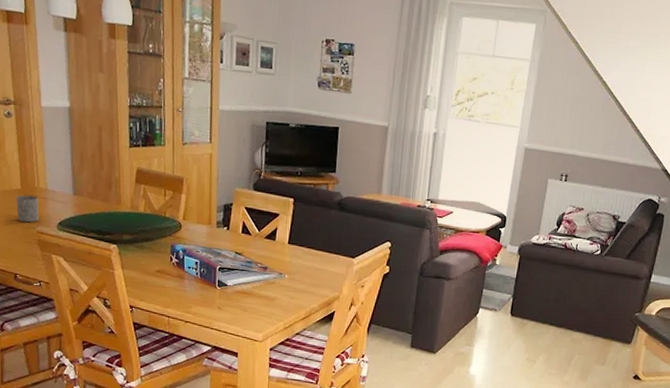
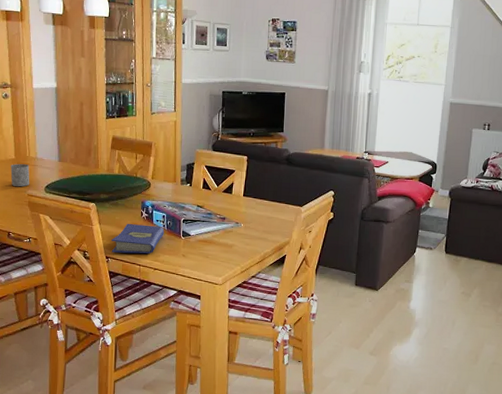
hardcover book: none [136,270,197,304] -> present [111,224,164,254]

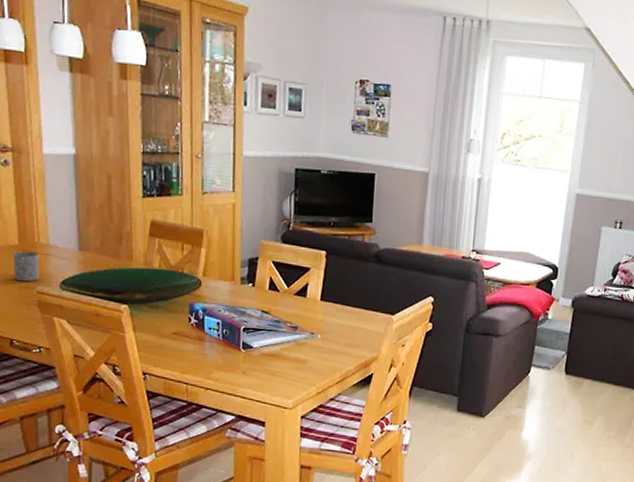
hardcover book: present [111,224,164,254] -> none [149,332,219,370]

